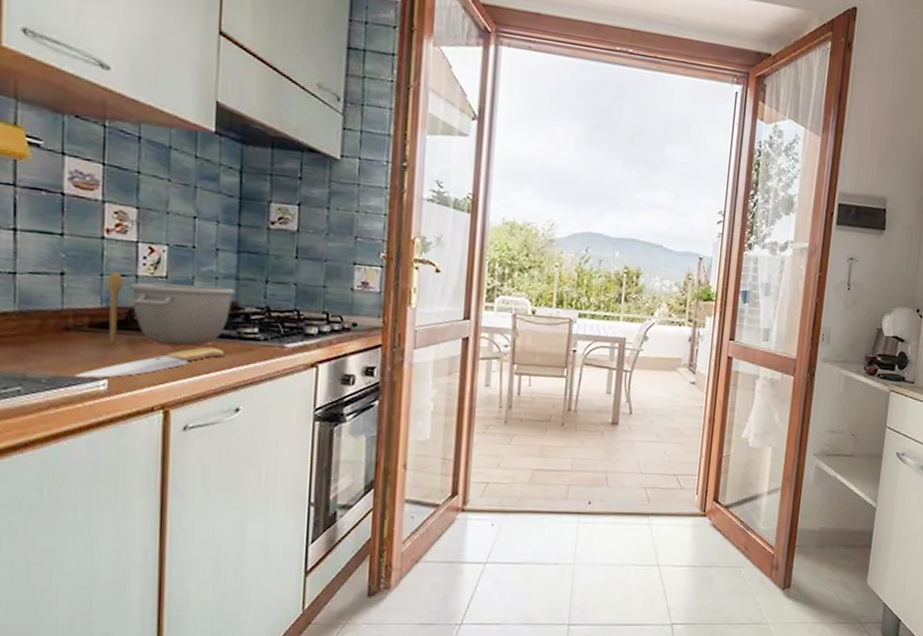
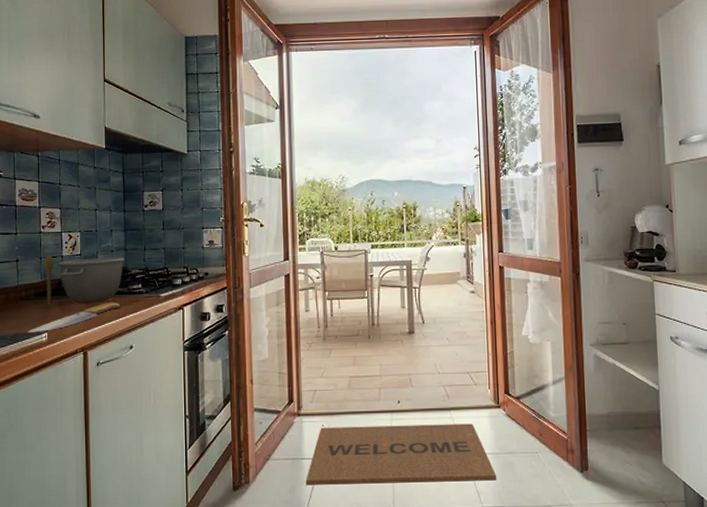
doormat: none [464,527,691,595] -> present [306,423,496,485]

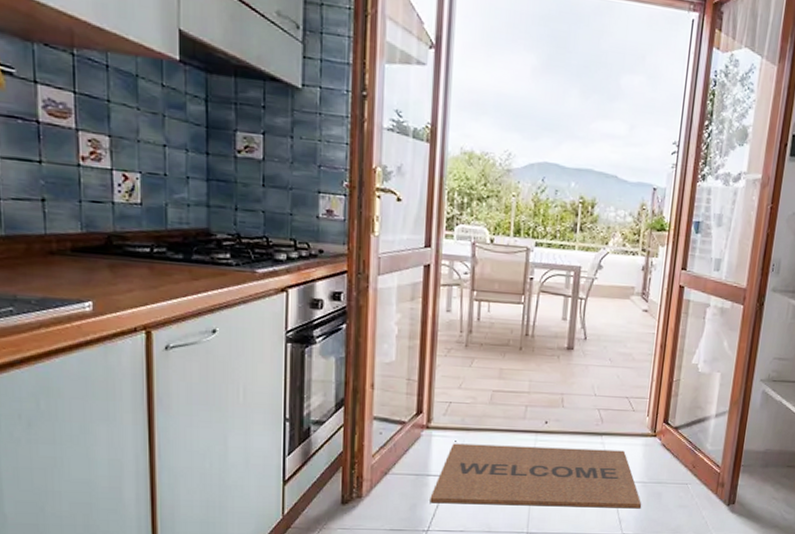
knife: present [27,302,121,332] -> none [62,271,200,299]
cooking pot: present [44,256,125,308] -> none [85,199,207,271]

